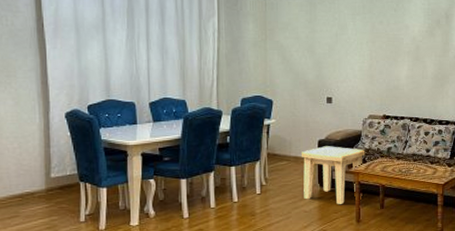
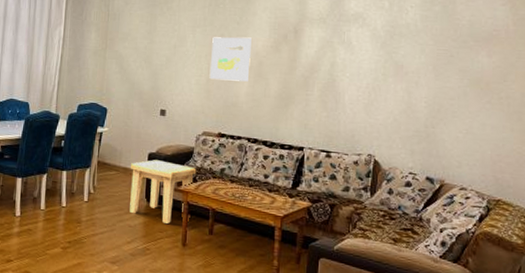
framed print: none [371,23,409,65] -> present [209,37,252,82]

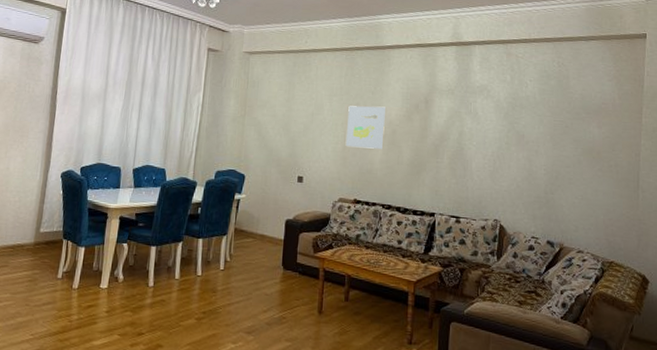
side table: present [130,160,197,224] -> none [266,226,333,291]

